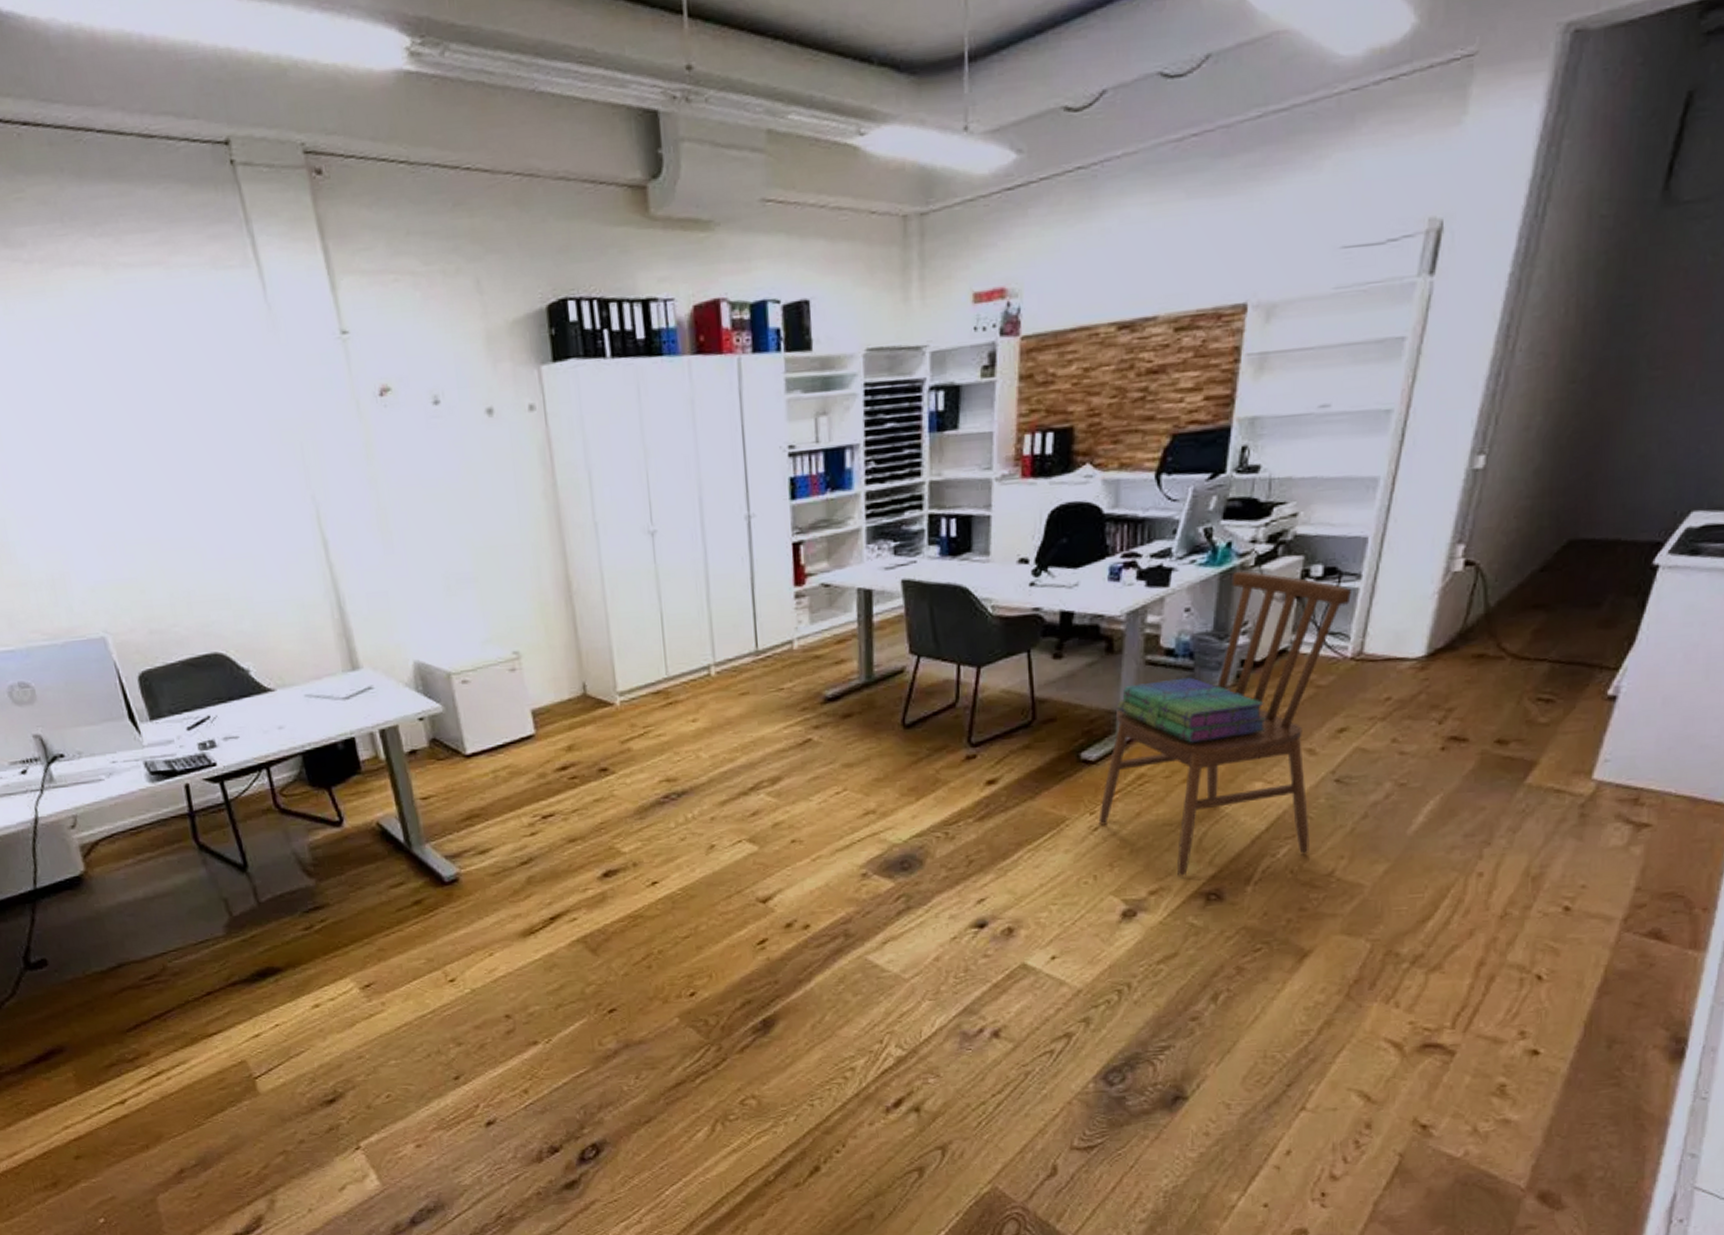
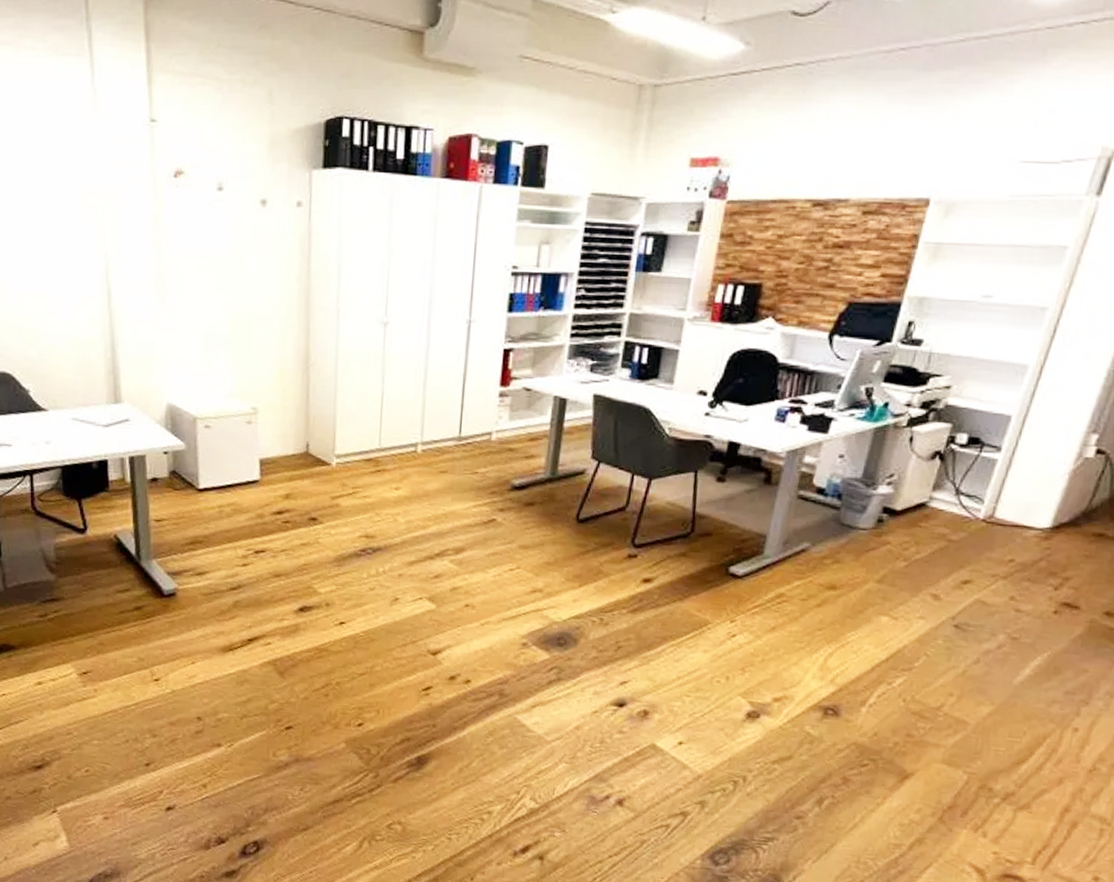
dining chair: present [1098,571,1351,877] -> none [737,429,990,690]
stack of books: present [1118,677,1267,743] -> none [768,514,900,574]

